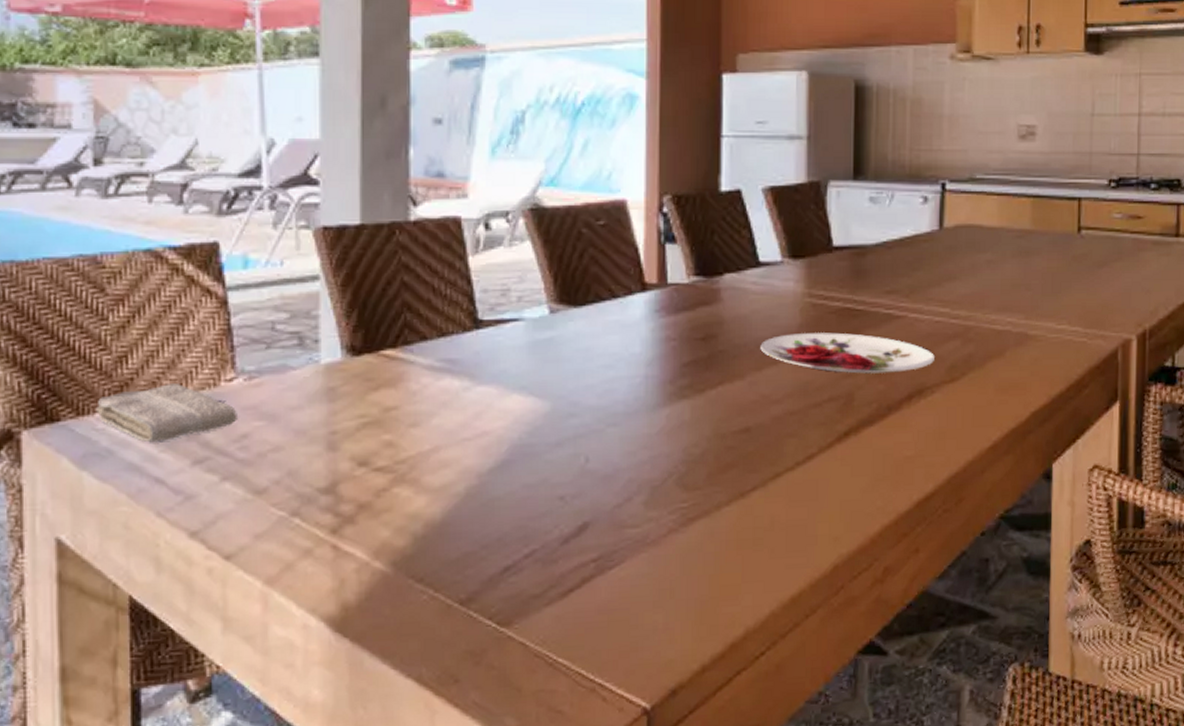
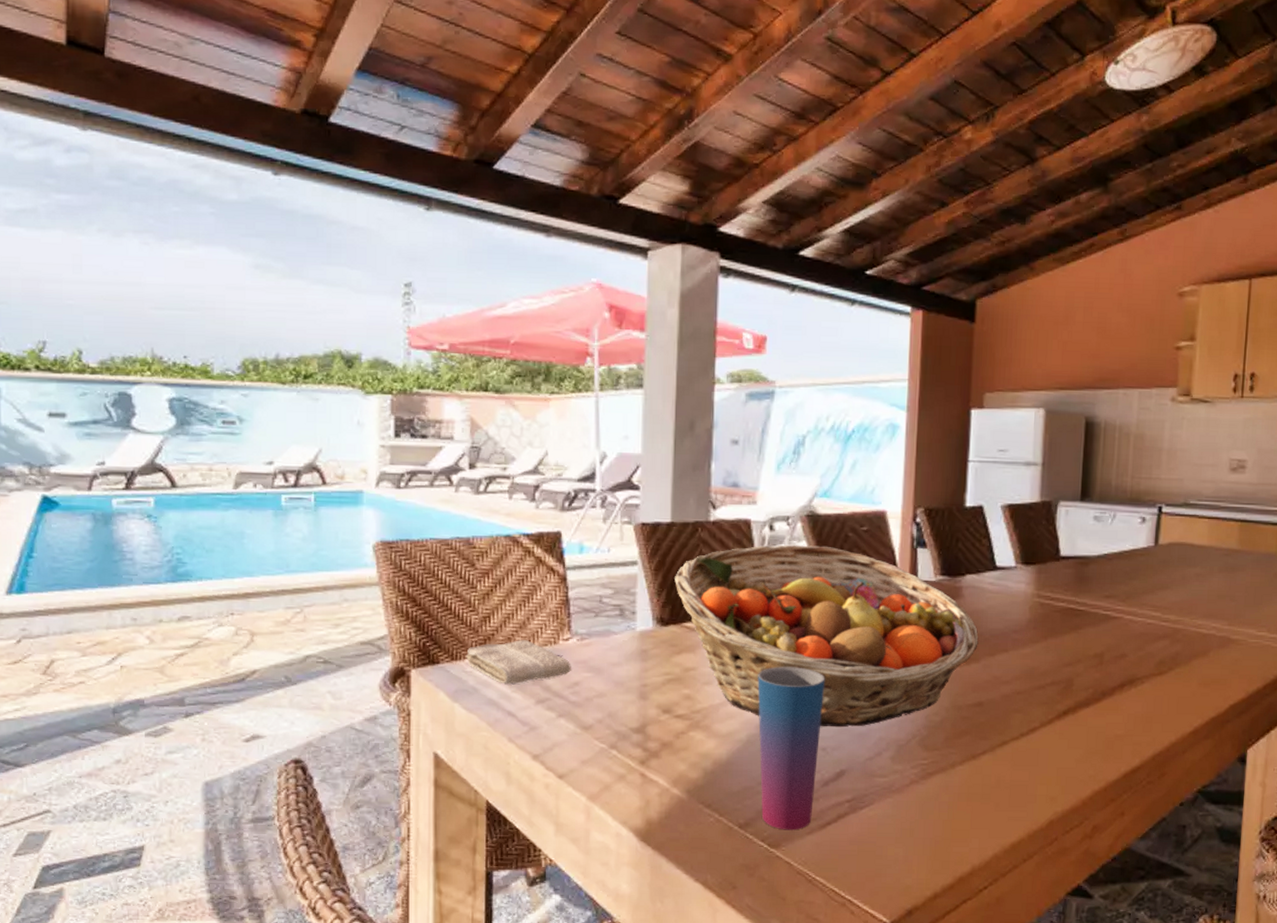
fruit basket: none [368,246,742,471] -> present [675,544,979,728]
cup: none [477,398,561,603] -> present [757,666,826,830]
plate: present [760,332,934,374] -> none [994,627,1145,664]

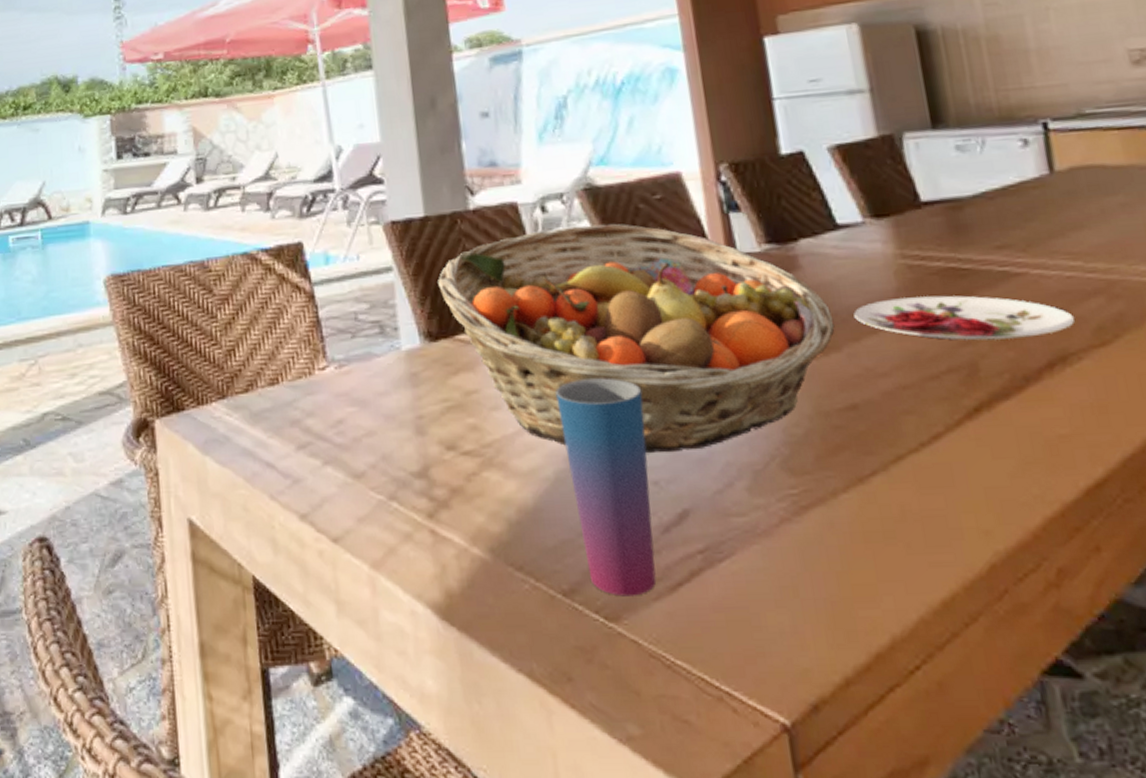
washcloth: present [466,640,571,685] -> none [213,373,332,429]
plate: none [994,627,1145,664] -> present [853,295,1074,341]

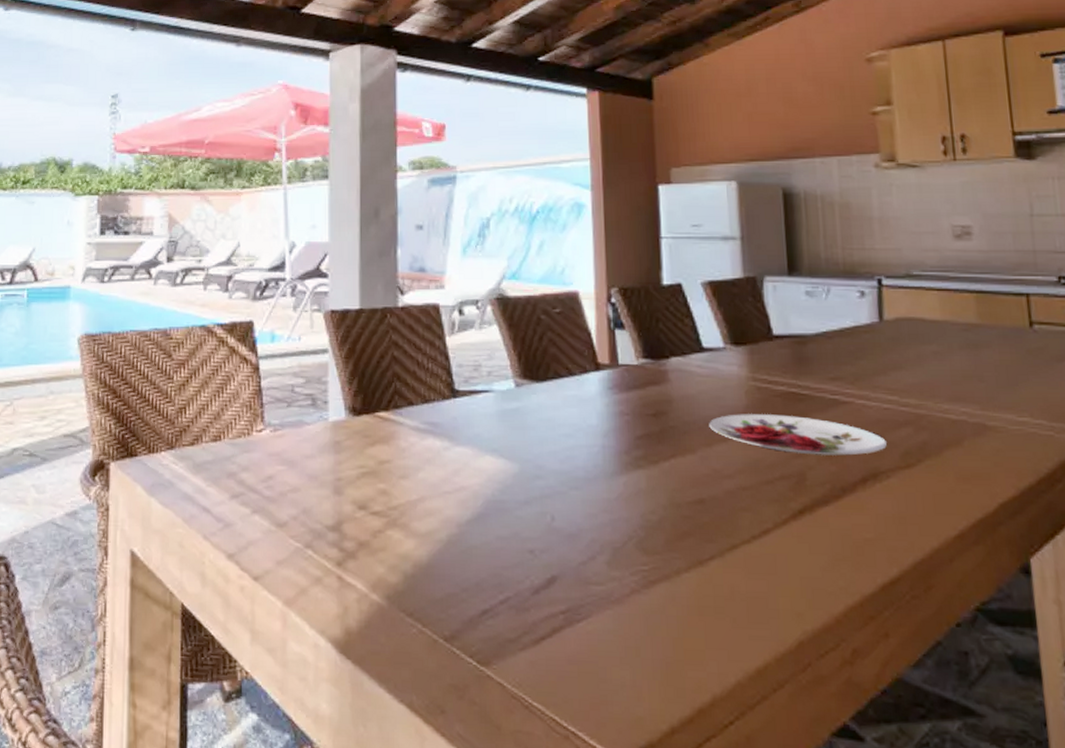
fruit basket: present [438,223,835,454] -> none [365,329,692,527]
cup: present [556,378,657,597] -> none [456,459,528,646]

